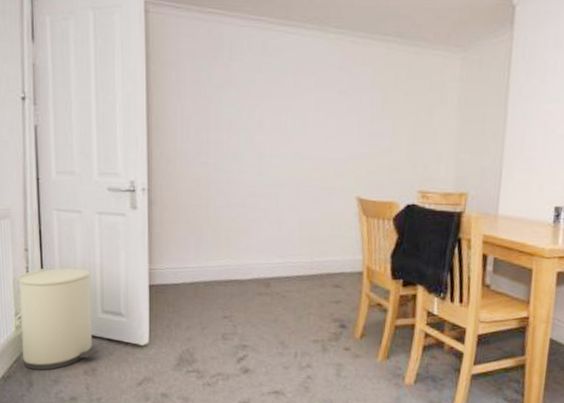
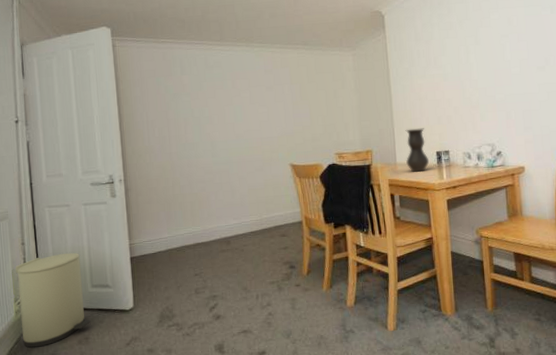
vase: none [511,171,544,232] -> present [405,128,430,173]

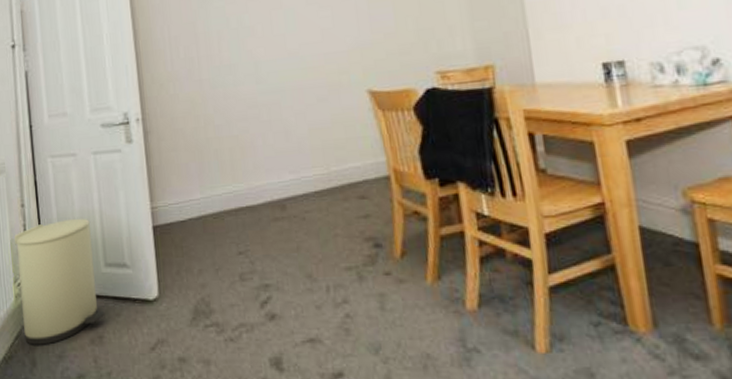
vase: present [405,128,430,173] -> none [547,26,591,98]

